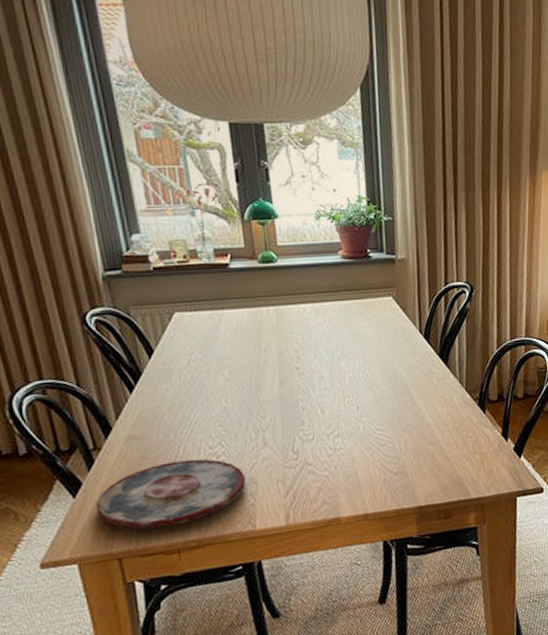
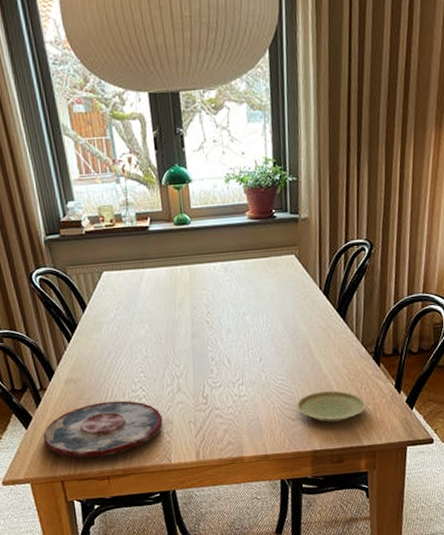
plate: none [398,440,473,475] -> present [296,390,366,423]

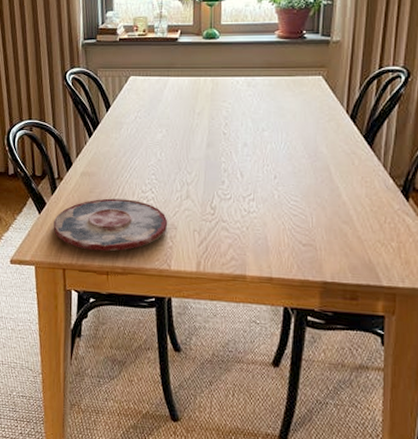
plate: present [296,390,366,423] -> none [309,219,389,255]

